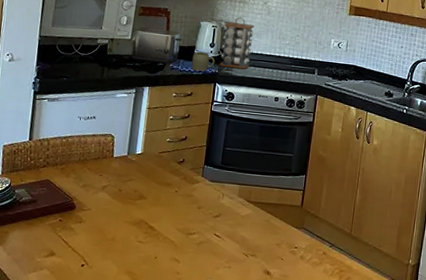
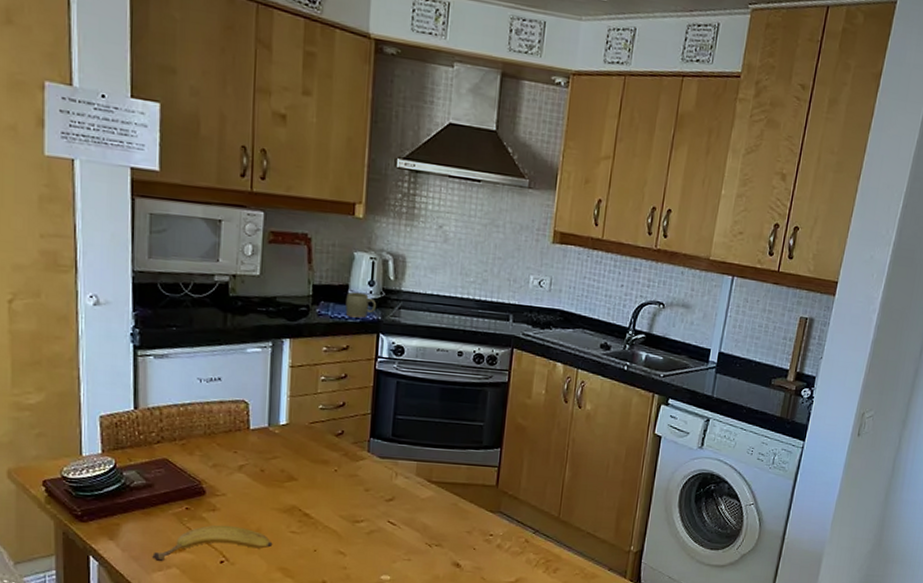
fruit: none [30,234,123,264] -> present [152,525,273,562]
toaster: present [130,27,183,64] -> none [261,259,331,308]
spice rack: present [219,17,255,70] -> none [383,245,428,315]

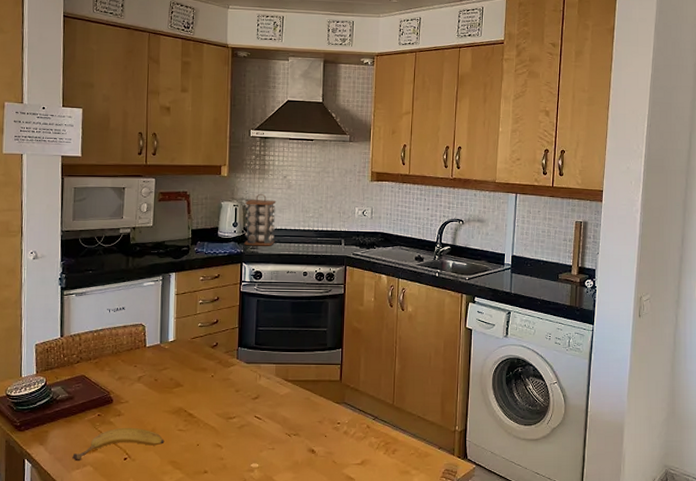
mug: present [345,291,377,319] -> none [216,232,240,252]
spice rack: none [383,245,428,315] -> present [244,193,276,246]

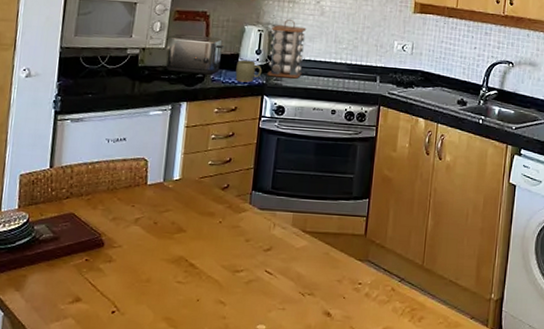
fruit: present [72,427,165,462] -> none [52,275,160,313]
toaster: none [154,212,205,247] -> present [165,34,225,75]
mug: none [216,232,240,252] -> present [235,59,263,83]

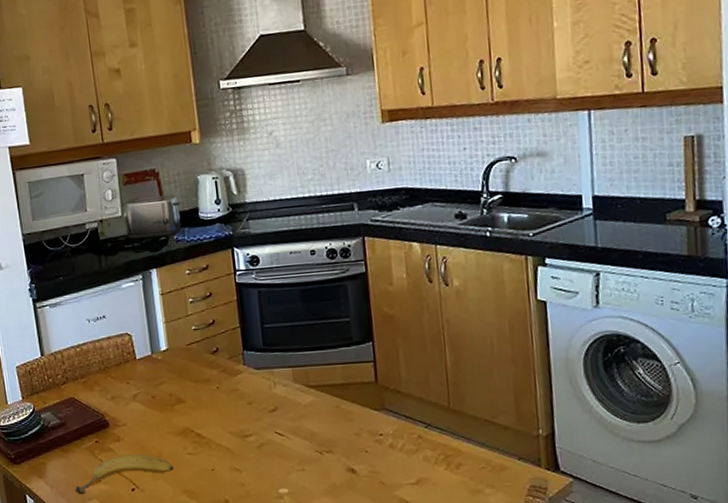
fruit: none [52,275,160,313] -> present [75,453,174,495]
mug: present [235,59,263,83] -> none [198,212,227,238]
spice rack: present [267,19,307,79] -> none [226,158,270,226]

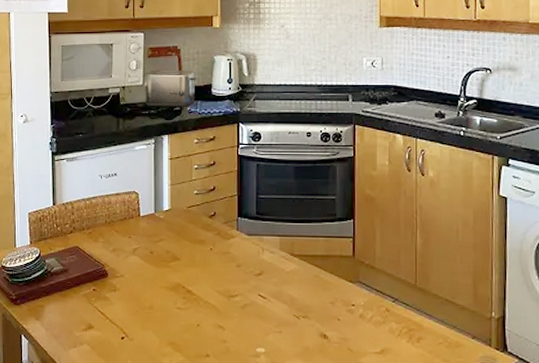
fruit: present [75,453,174,495] -> none [68,303,163,339]

